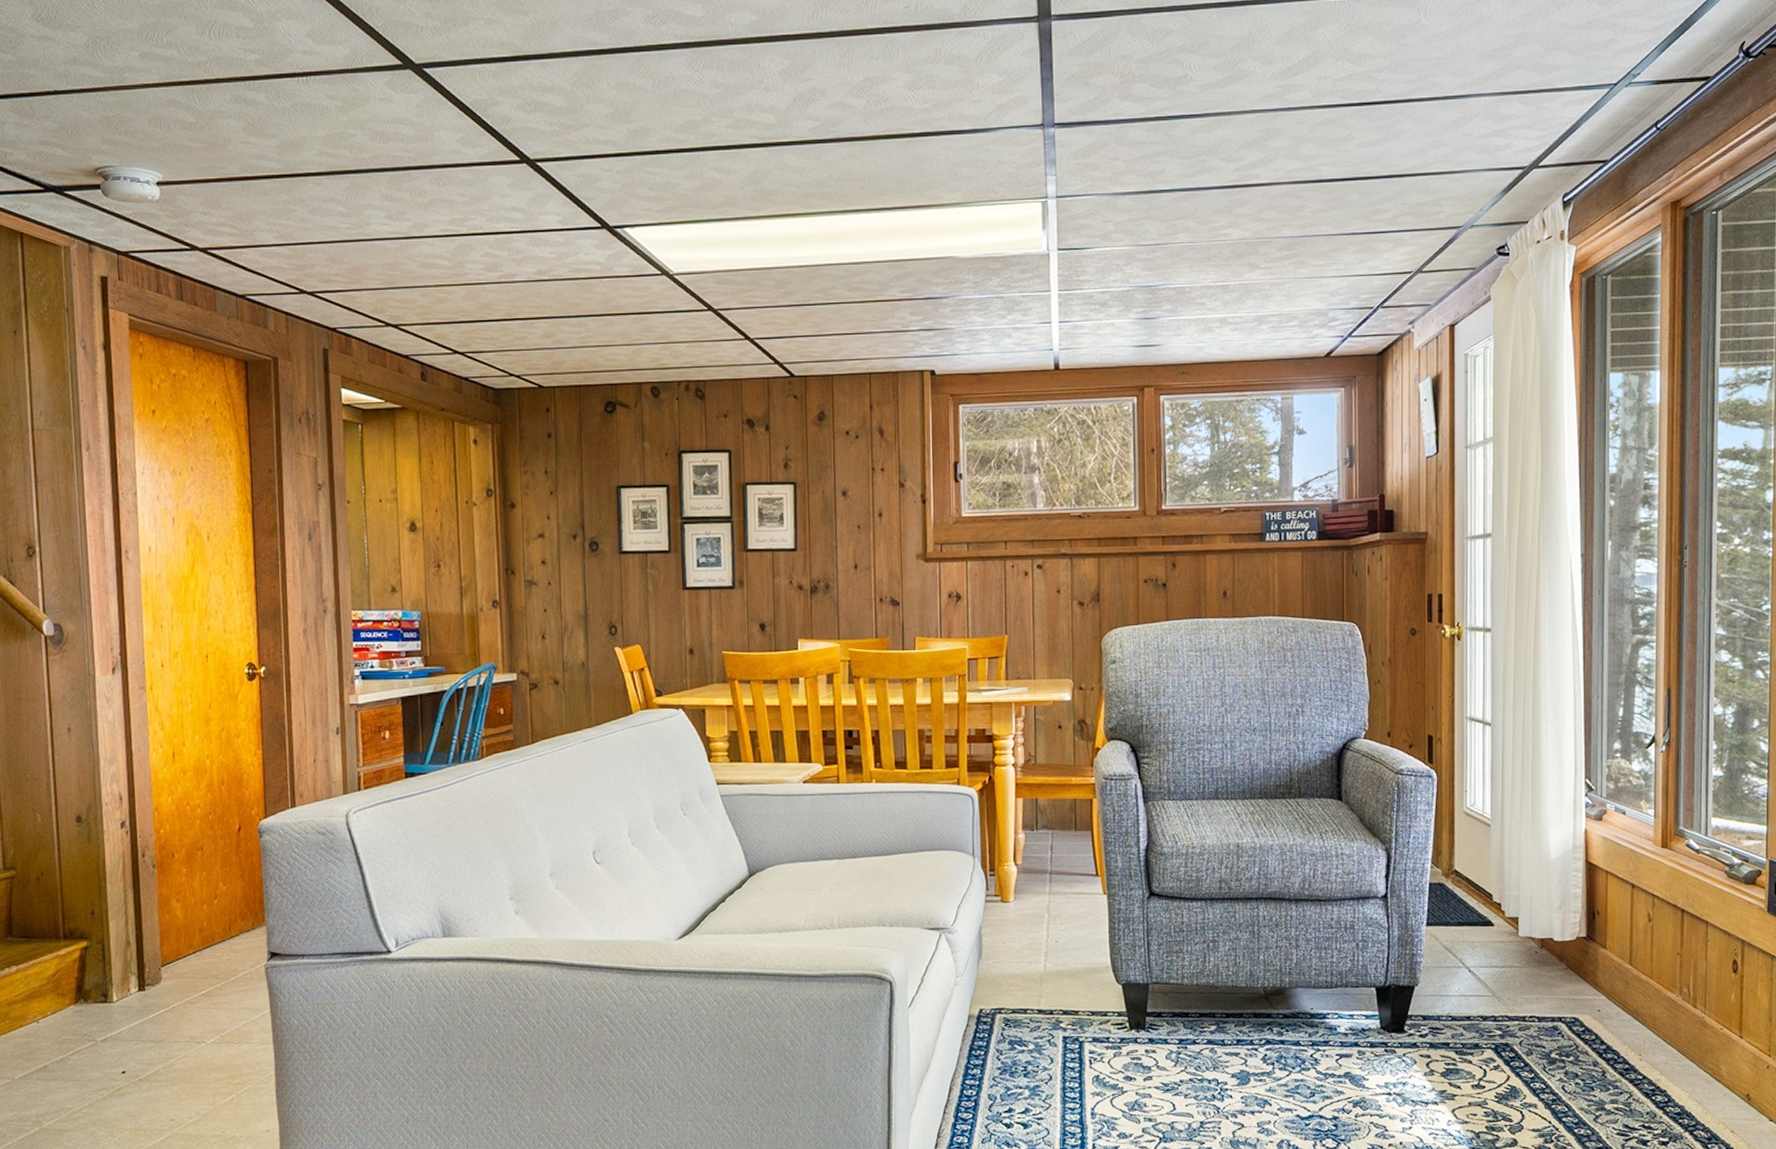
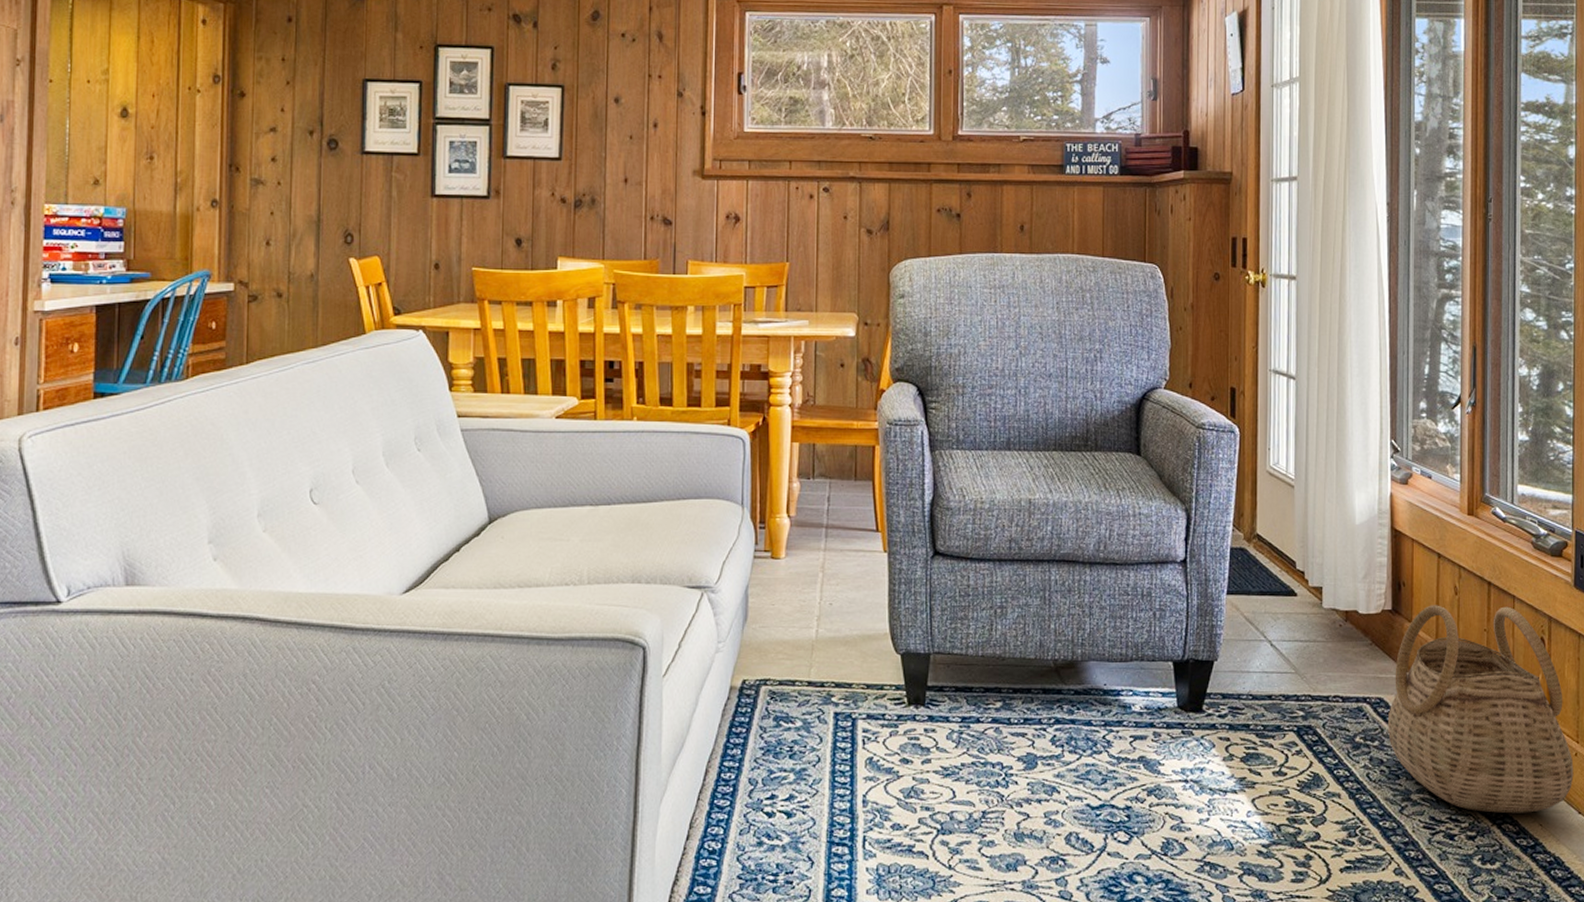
basket: none [1582,931,1765,1122] -> present [1387,605,1574,814]

